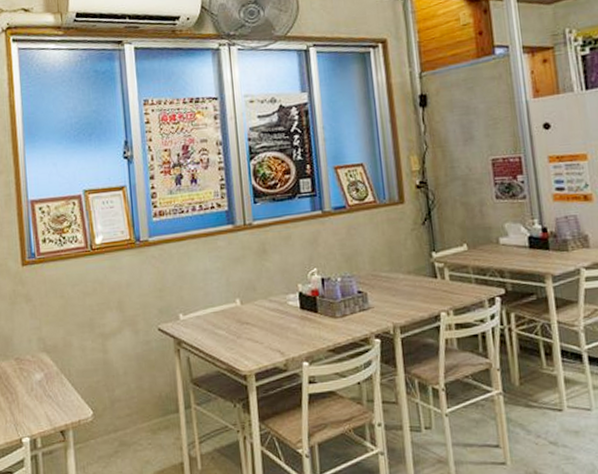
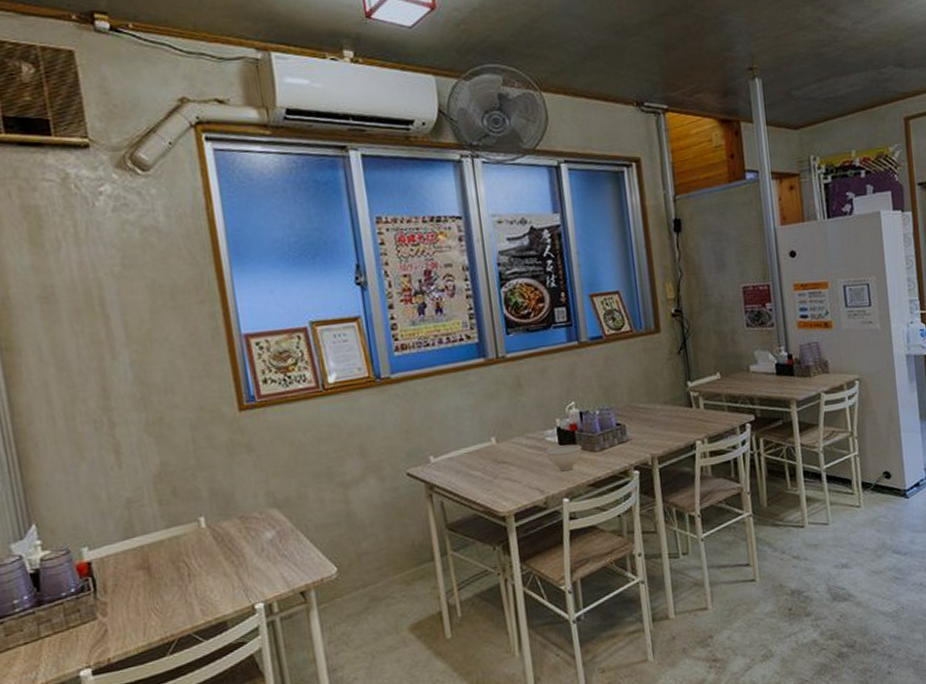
bowl: none [287,309,323,336] -> present [545,444,582,472]

